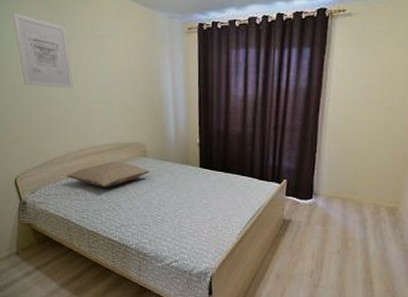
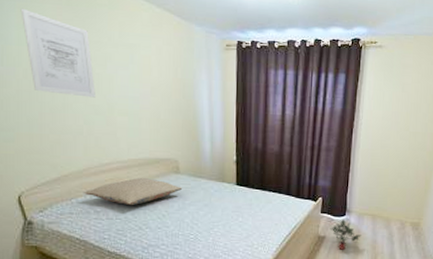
potted plant: none [295,202,330,235] -> present [330,219,361,250]

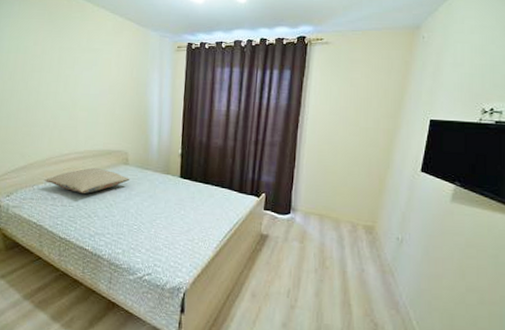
wall art: present [20,8,95,98] -> none [13,23,63,96]
potted plant: present [330,219,361,250] -> none [273,217,308,251]

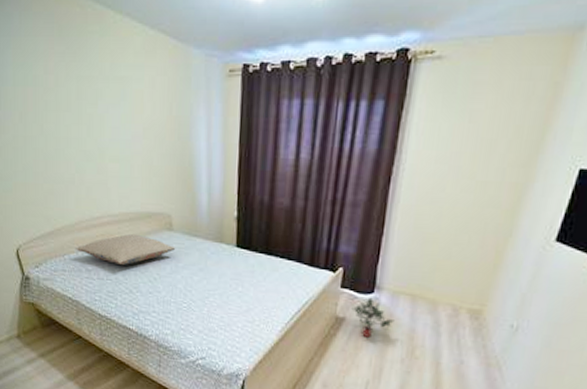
potted plant: none [273,217,308,251] -> present [351,297,395,337]

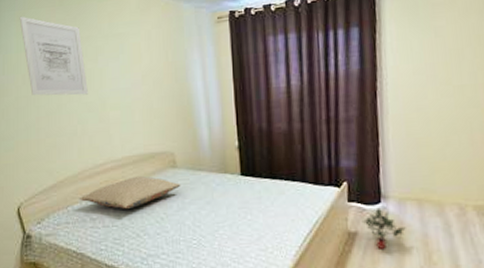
wall art: none [15,43,87,142] -> present [19,16,88,96]

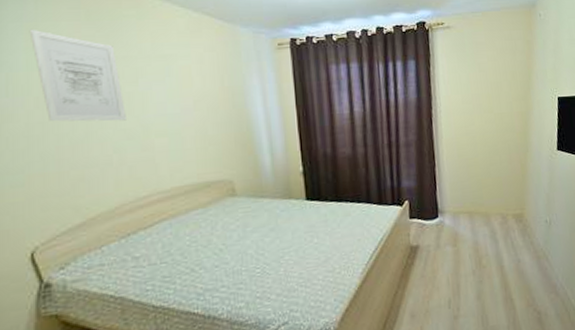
pillow: present [80,176,181,209] -> none [117,206,242,244]
potted plant: present [362,207,406,249] -> none [422,222,460,259]

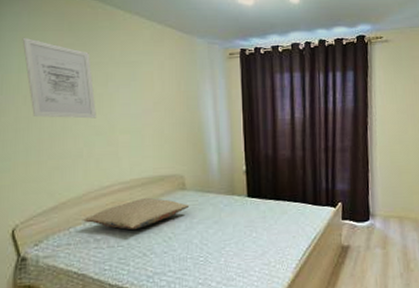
pillow: none [117,206,242,244] -> present [83,197,190,230]

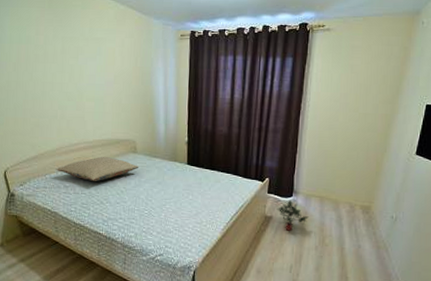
wall art: present [22,37,96,119] -> none [13,12,69,86]
potted plant: none [353,224,389,260] -> present [276,200,309,231]

